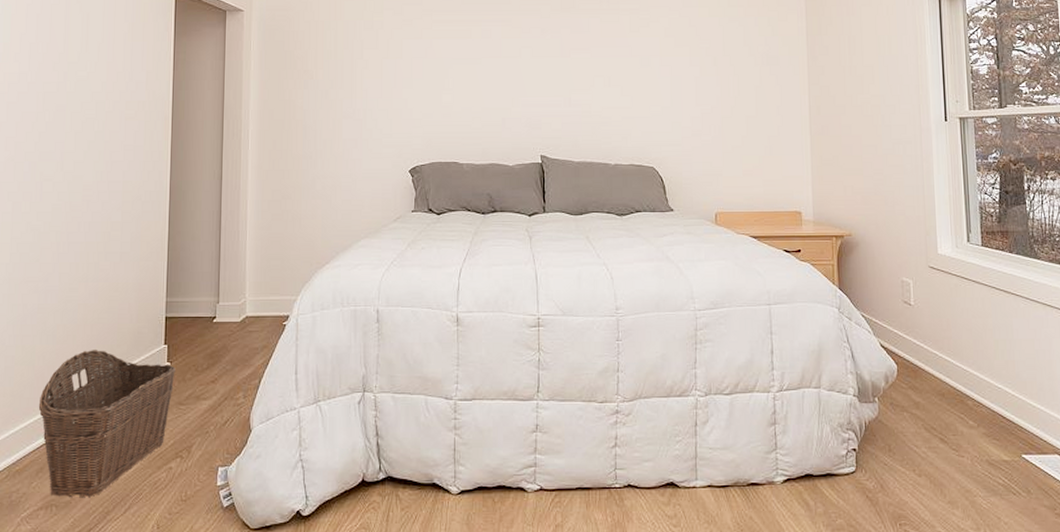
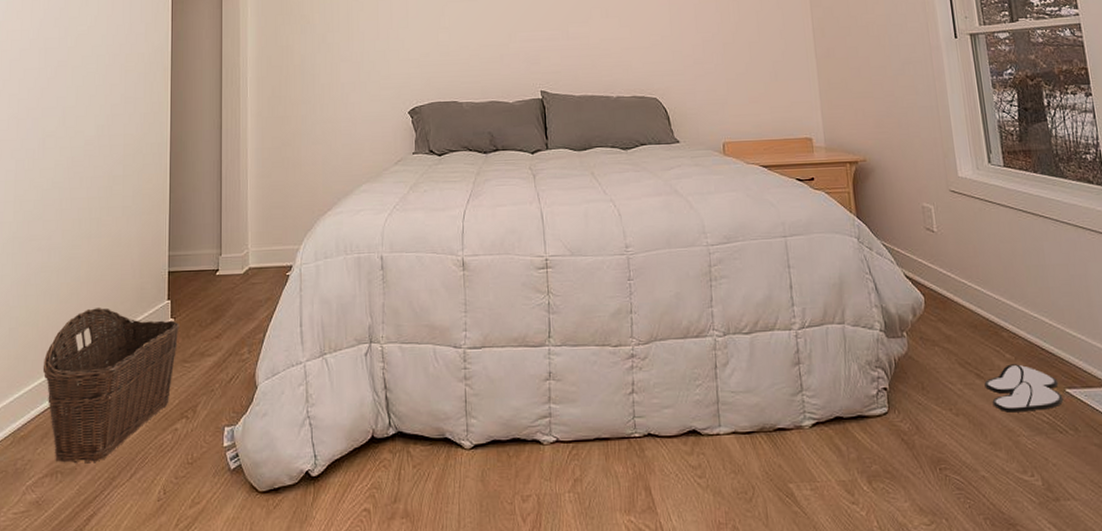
slippers: none [947,430,1018,475] -> present [984,364,1063,413]

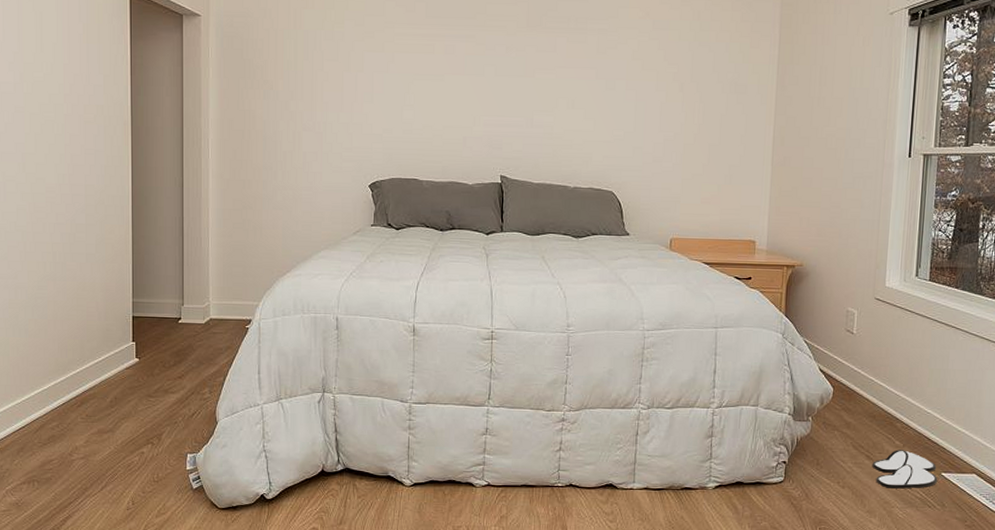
wicker basket: present [42,308,179,464] -> none [15,344,144,476]

